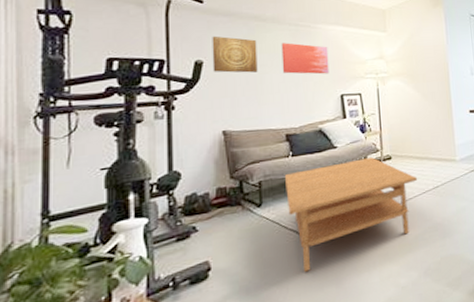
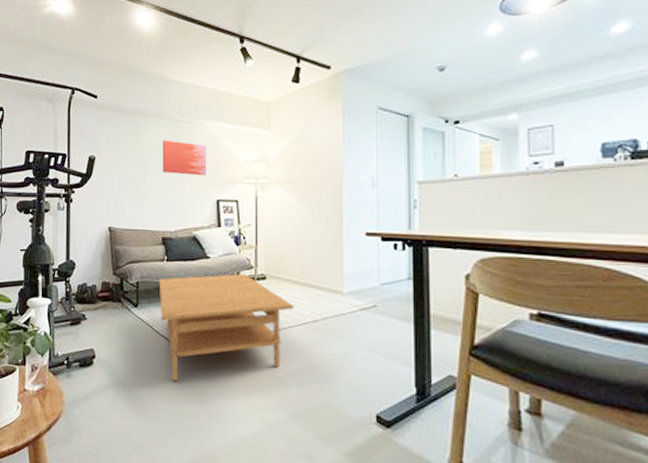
wall art: present [212,36,258,73] -> none [103,131,140,170]

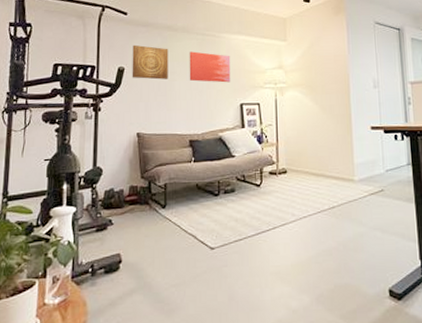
wall art: none [103,131,140,170] -> present [132,44,169,80]
coffee table: present [158,274,295,381] -> none [186,170,313,278]

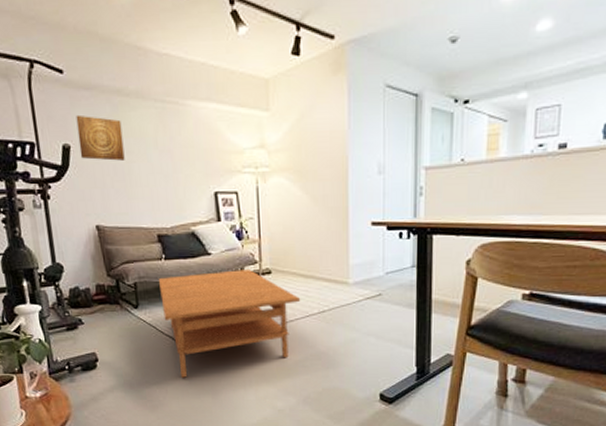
coffee table: none [186,170,313,278] -> present [158,270,301,378]
wall art: present [189,51,231,83] -> none [147,124,202,166]

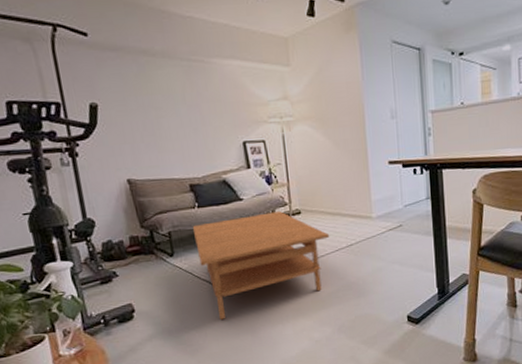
wall art: present [76,114,125,161] -> none [102,74,154,117]

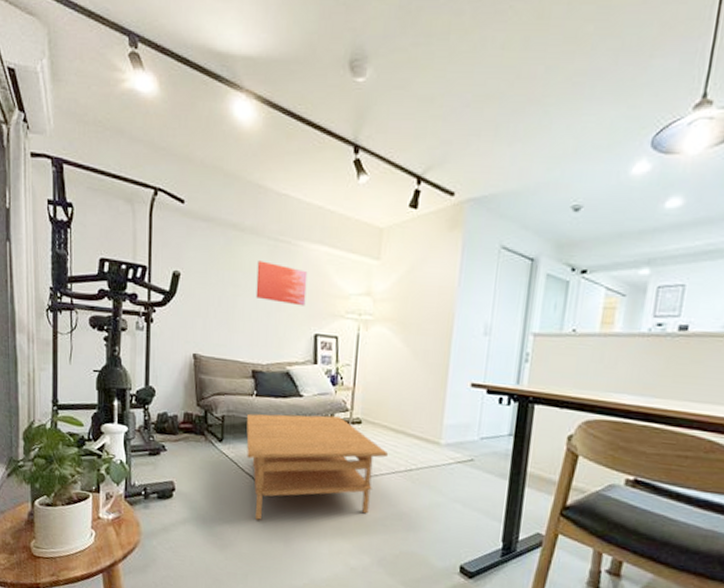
wall art: none [174,81,229,118] -> present [255,260,308,306]

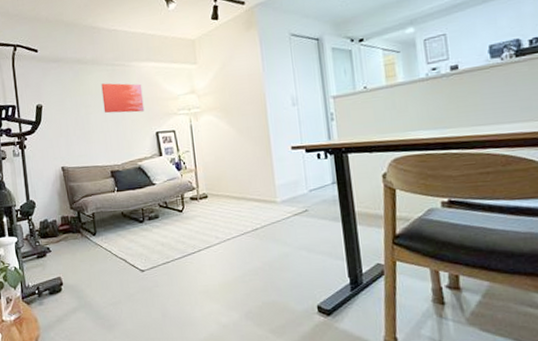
coffee table: present [246,413,389,520] -> none [112,195,236,297]

